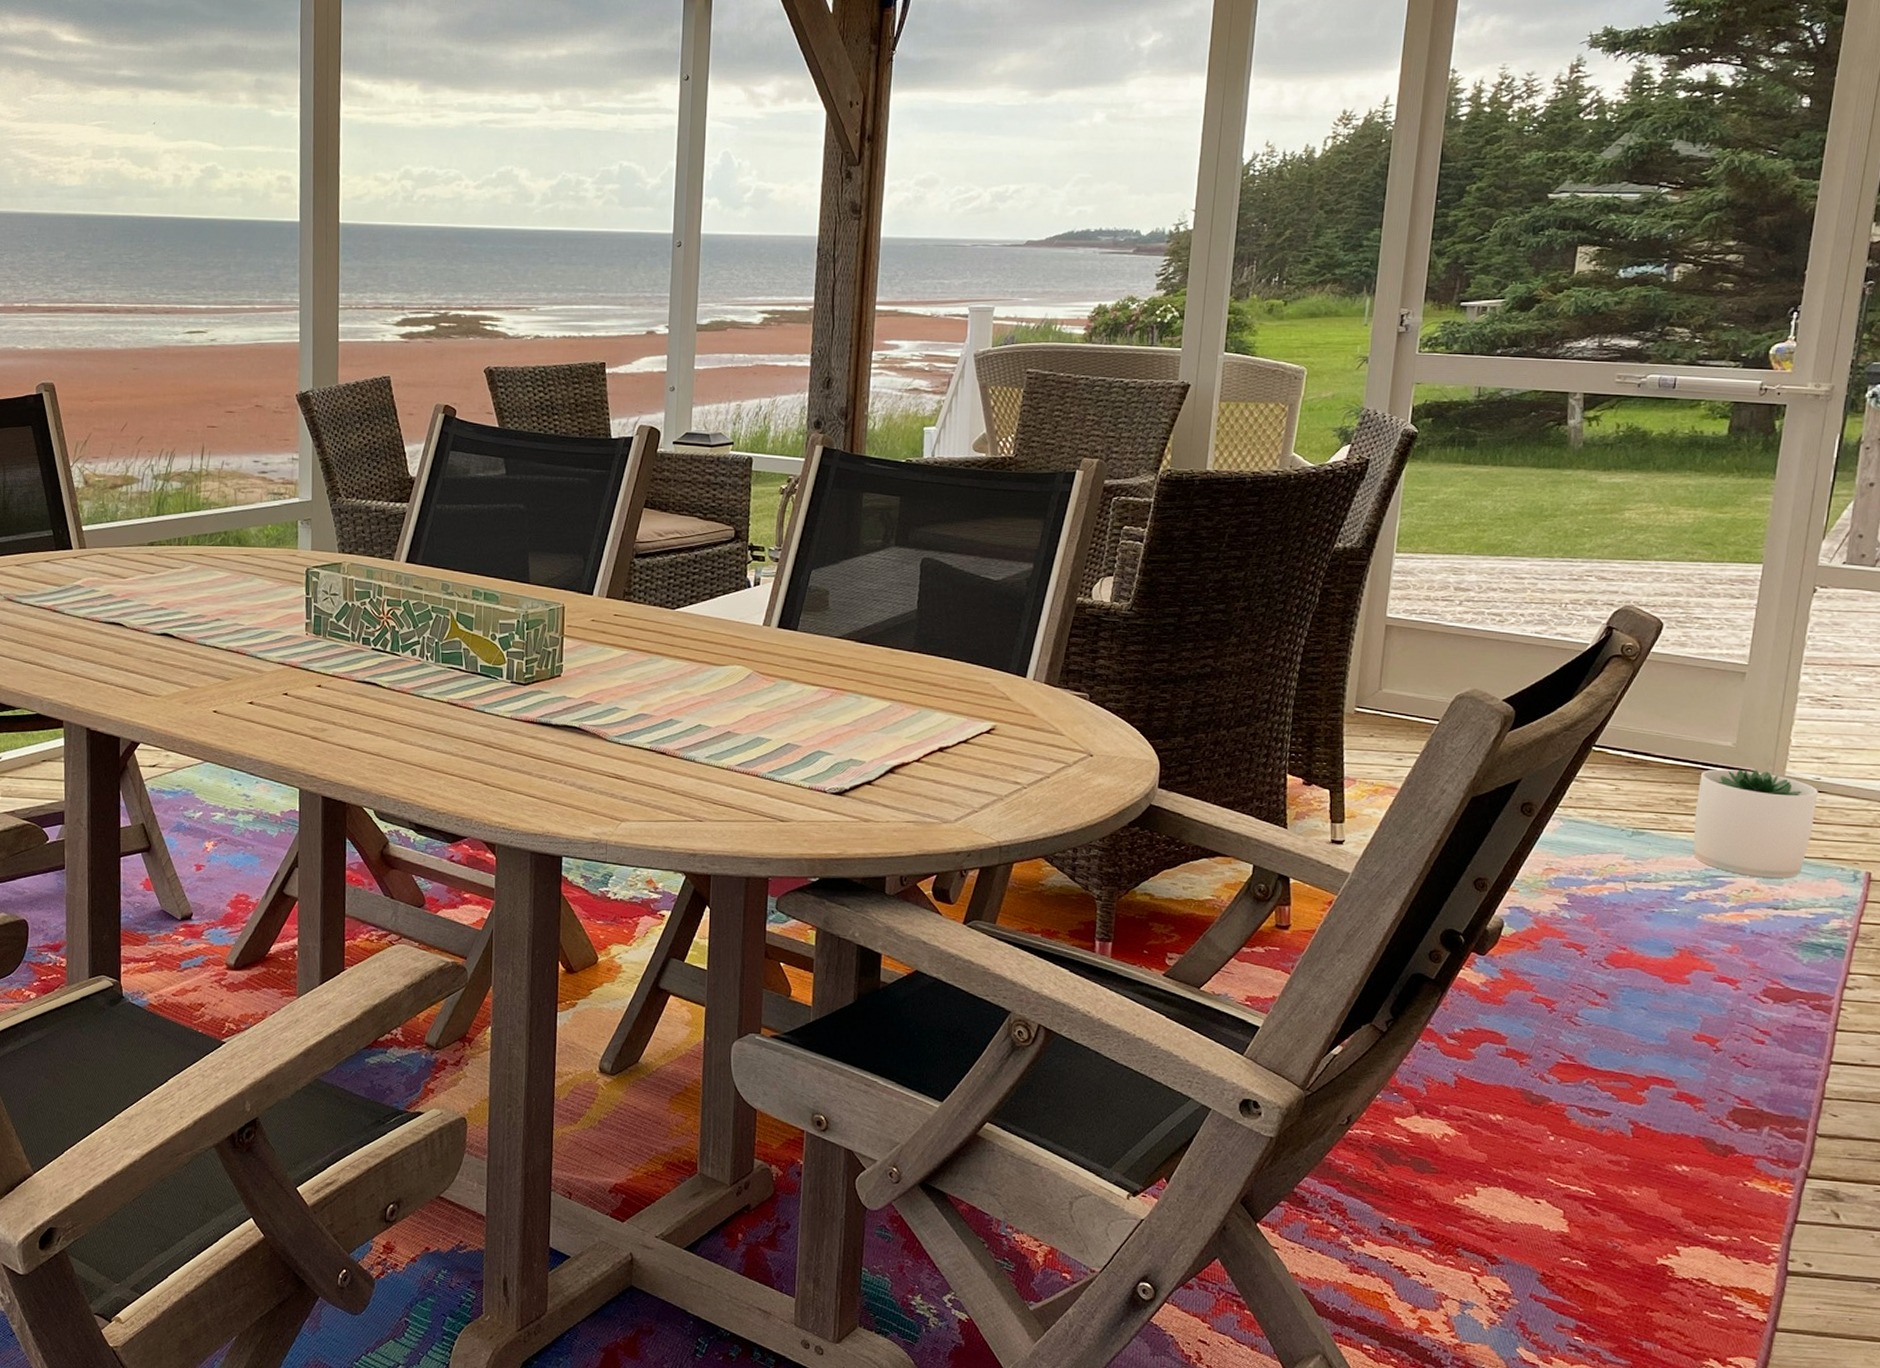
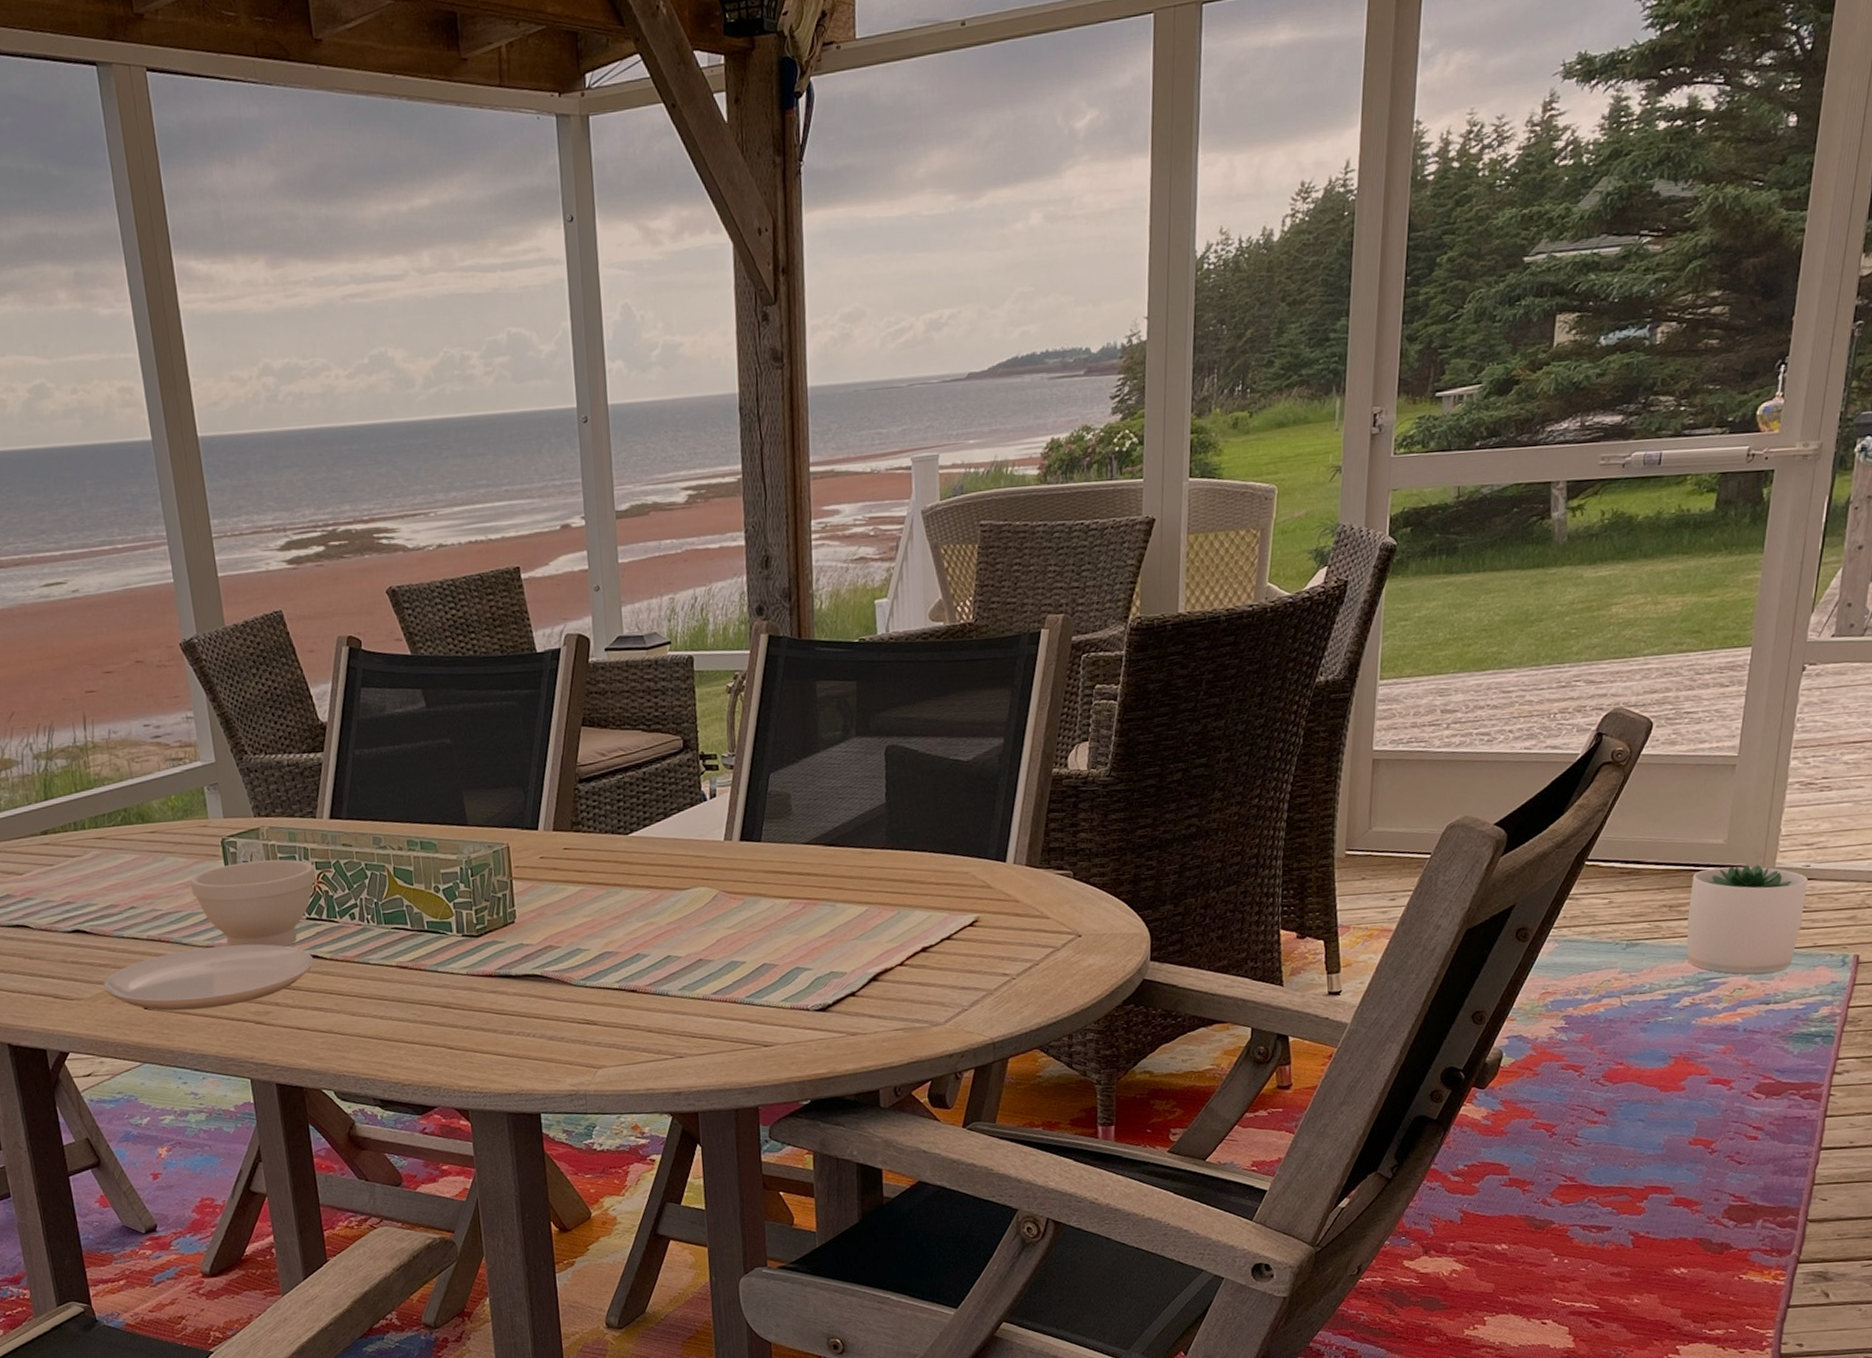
plate: none [181,663,373,719] -> present [103,944,314,1011]
bowl: none [273,591,386,672] -> present [191,859,316,947]

